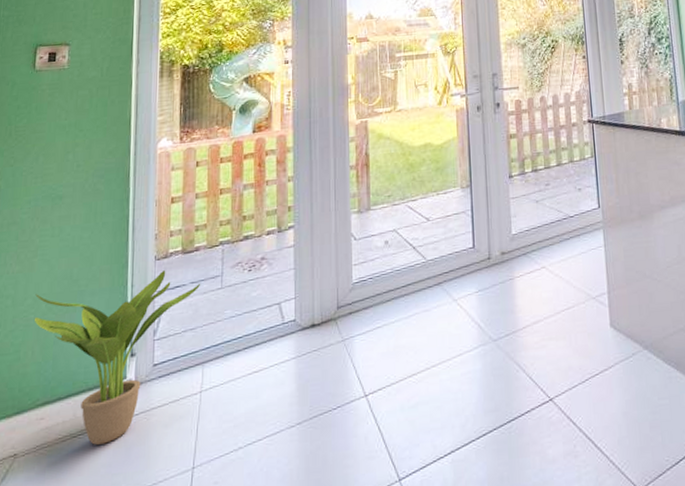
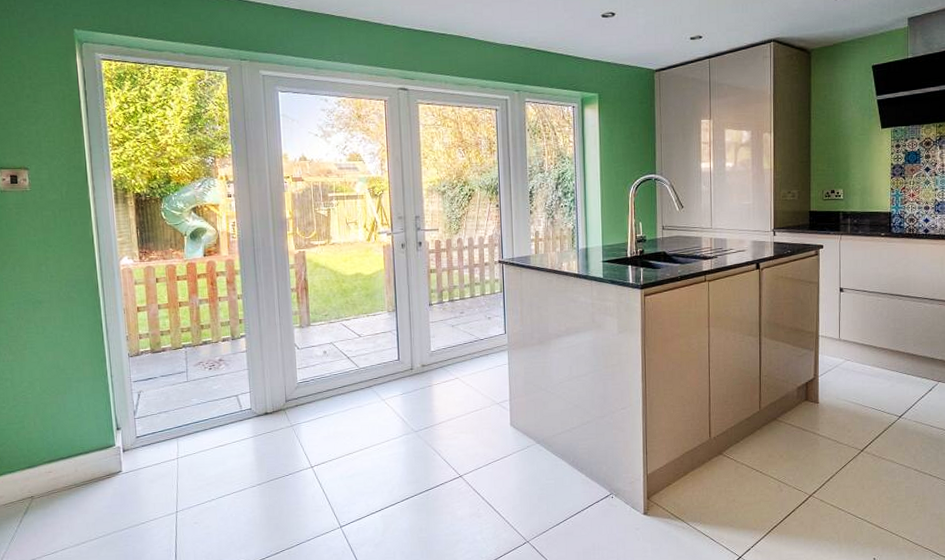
potted plant: present [34,269,201,445] -> none [30,365,170,493]

